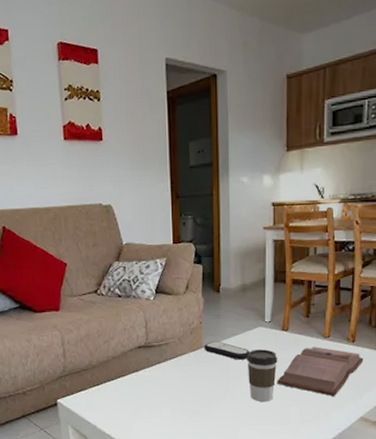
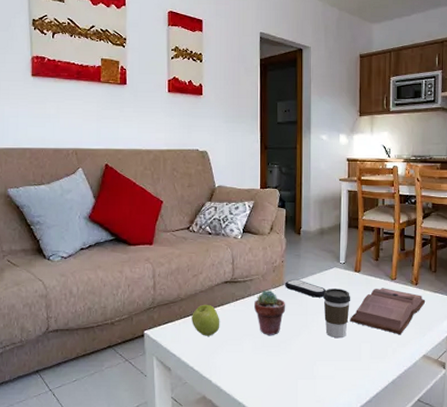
apple: none [105,371,136,403] -> present [192,304,220,336]
potted succulent: none [171,354,206,402] -> present [254,291,286,336]

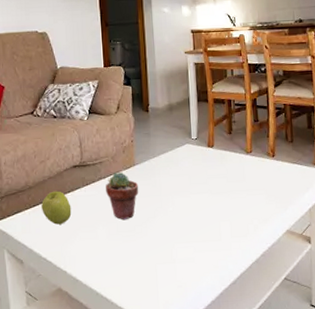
remote control: present [285,279,327,298] -> none [136,159,180,177]
coffee cup: present [323,289,351,337] -> none [177,166,207,218]
hardback book: present [350,288,426,335] -> none [207,162,285,211]

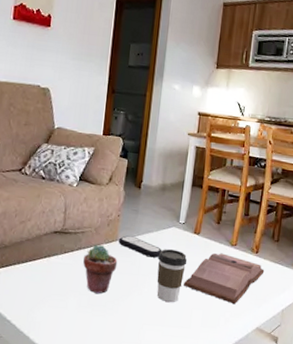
apple: present [41,191,72,225] -> none [14,254,45,289]
remote control: none [136,159,180,177] -> present [119,235,162,258]
coffee cup: none [177,166,207,218] -> present [156,249,188,302]
hardback book: none [207,162,285,211] -> present [184,253,265,305]

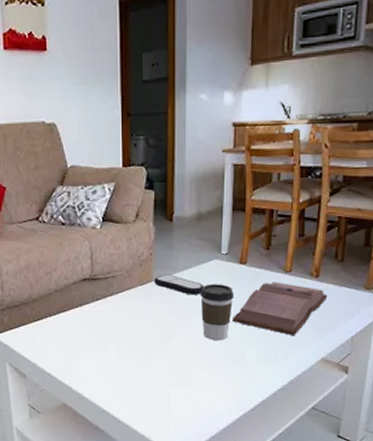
potted succulent: present [83,245,118,295] -> none [118,288,156,339]

